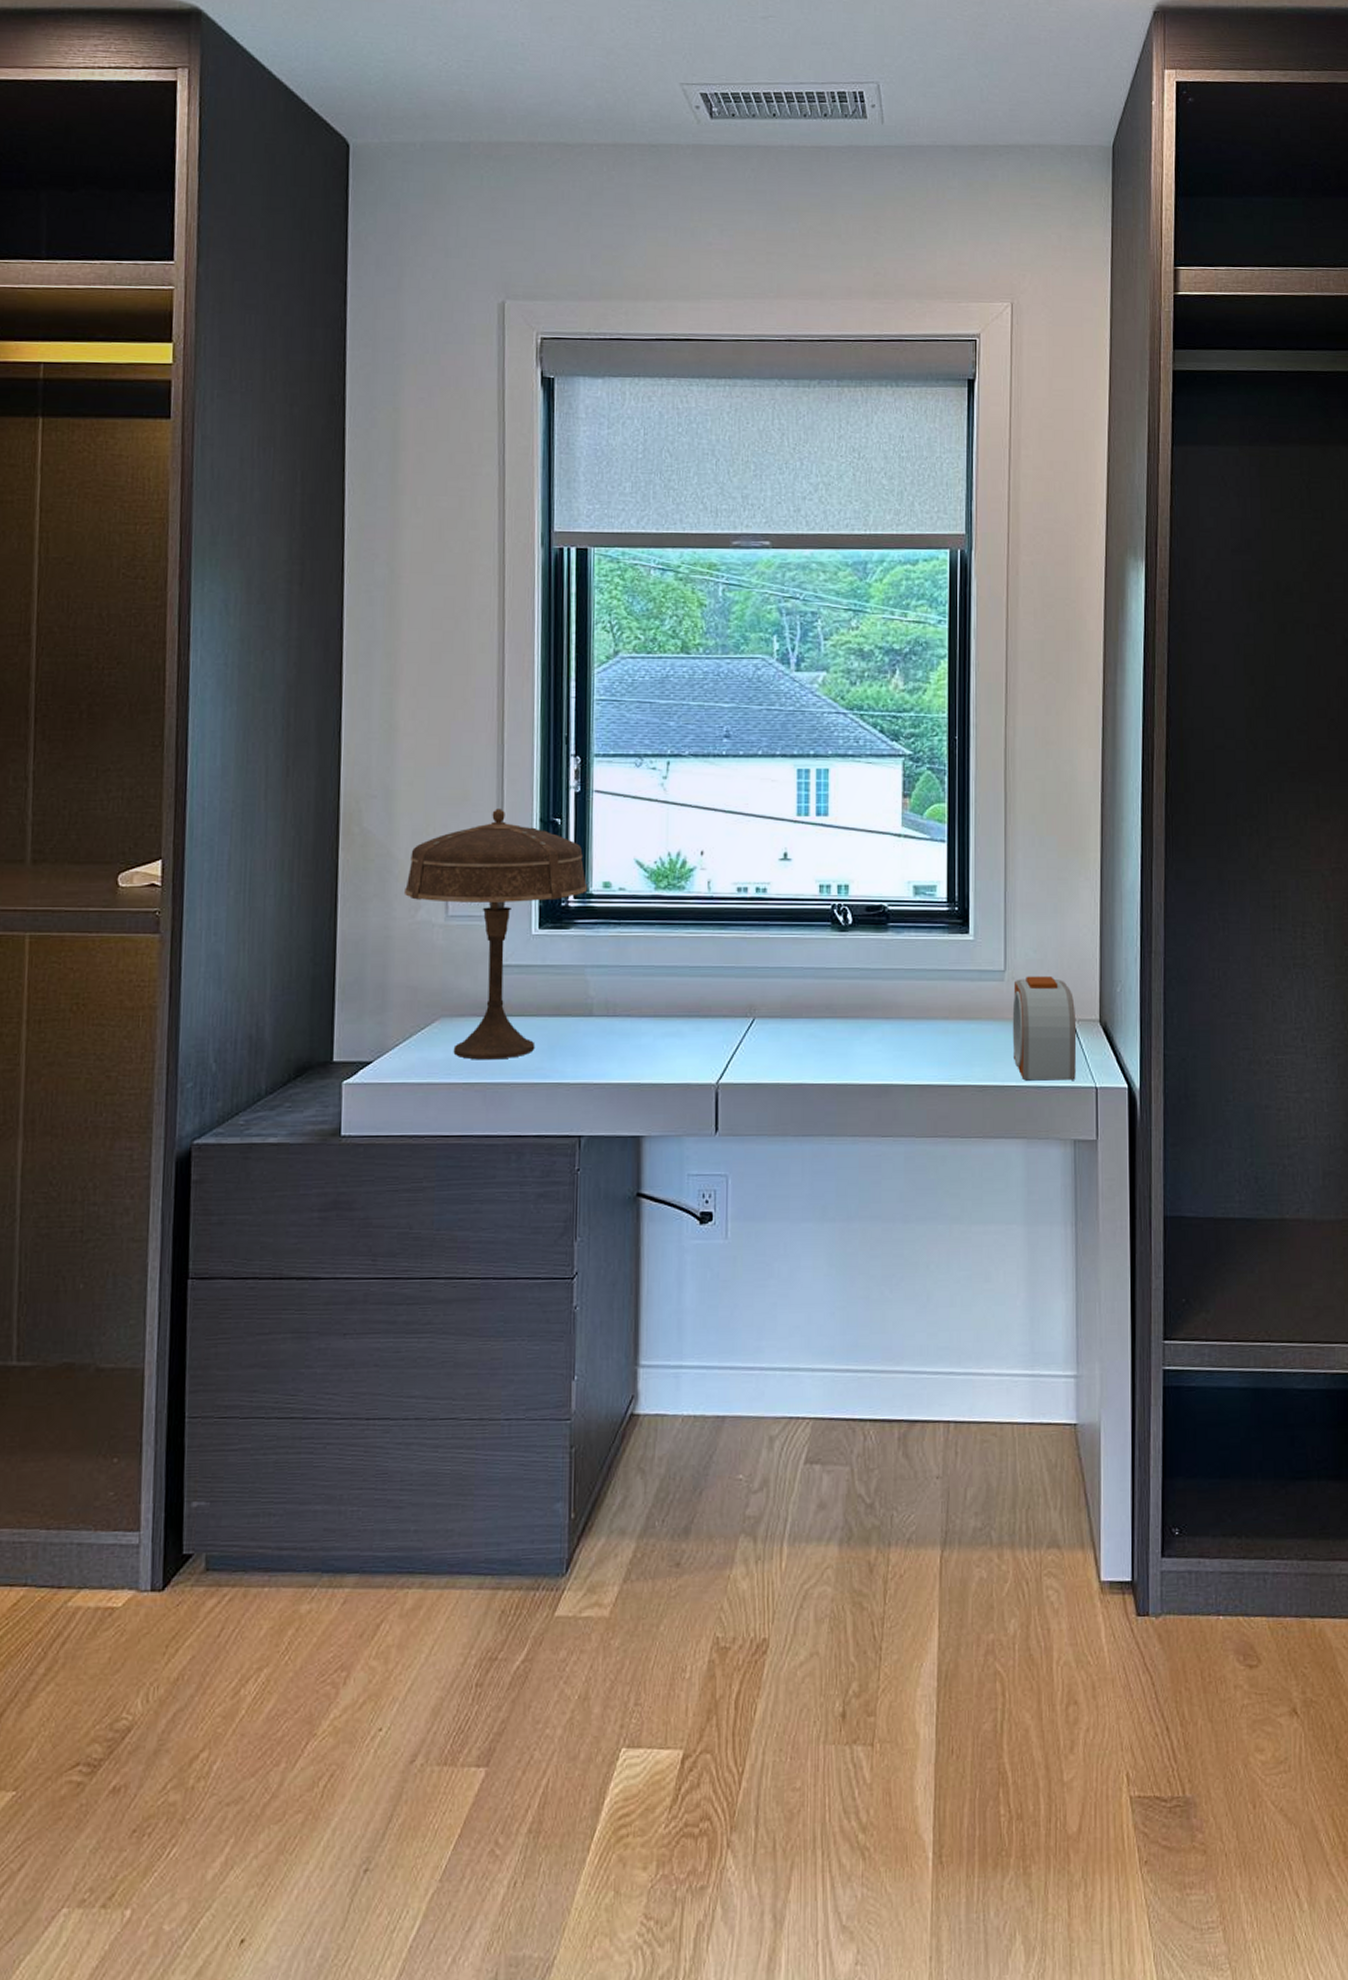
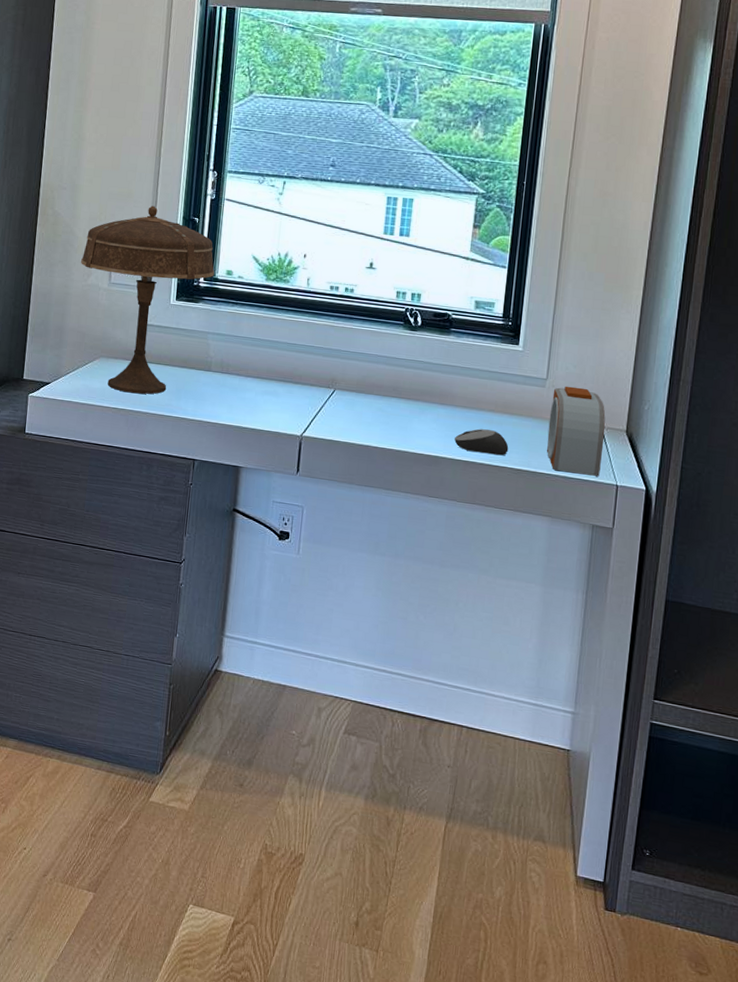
computer mouse: none [904,1042,970,1073] -> present [454,429,509,456]

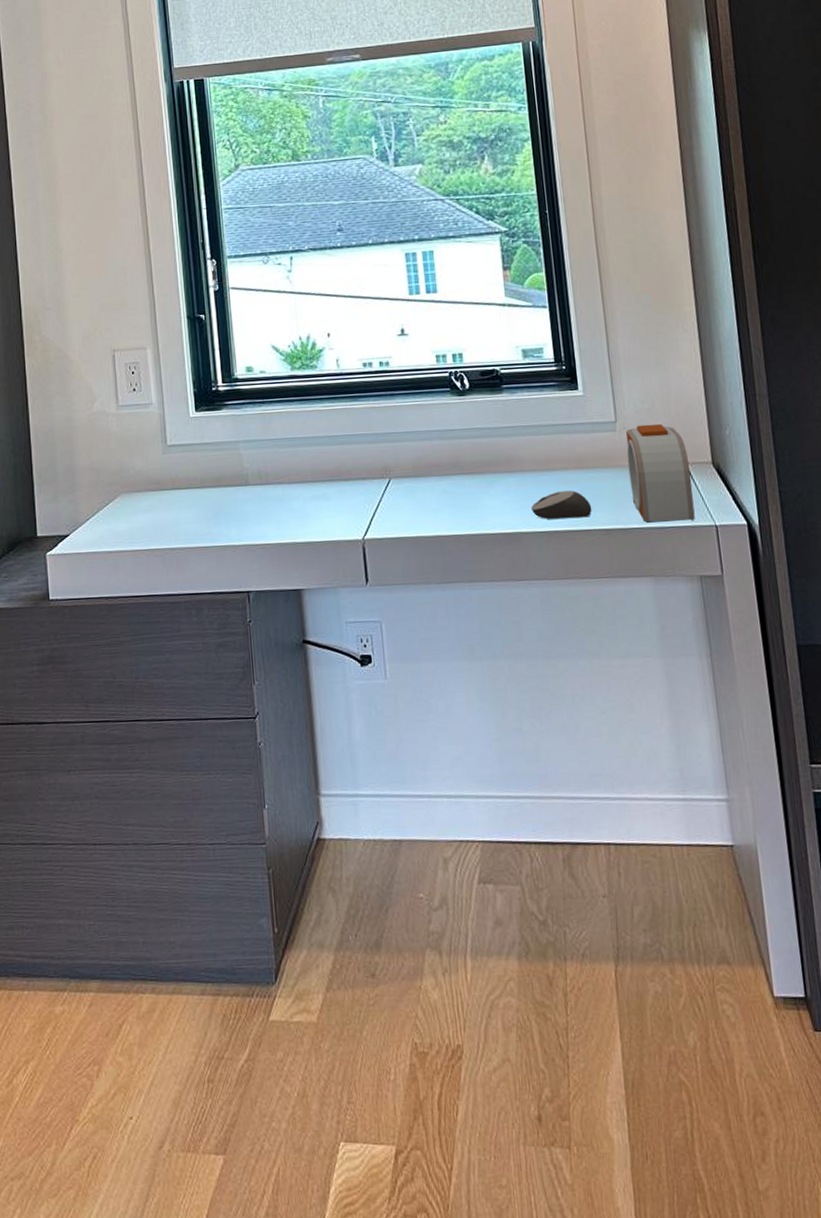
table lamp: present [80,206,215,394] -> none [80,310,234,529]

